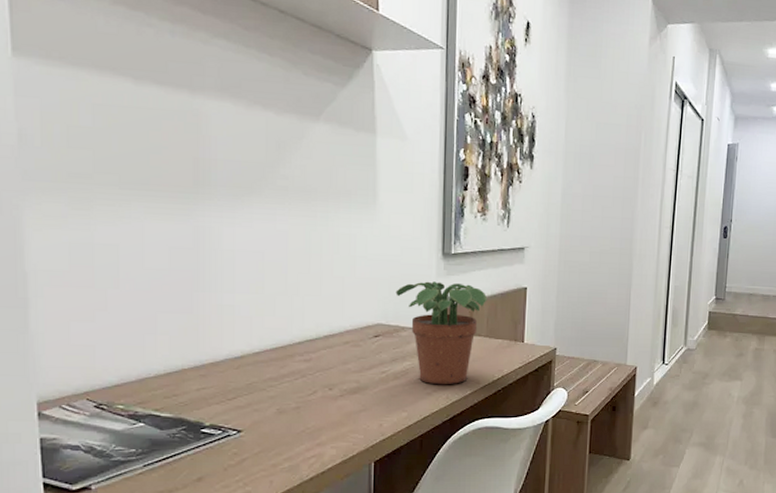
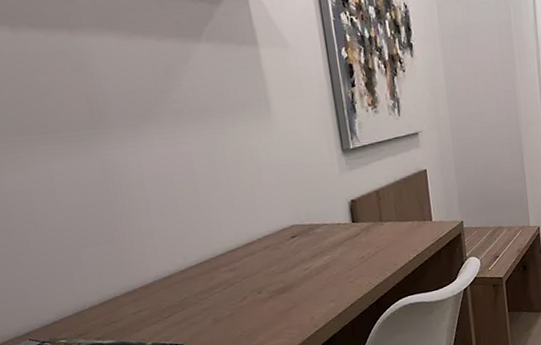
potted plant: present [395,281,488,385] -> none [304,175,392,273]

